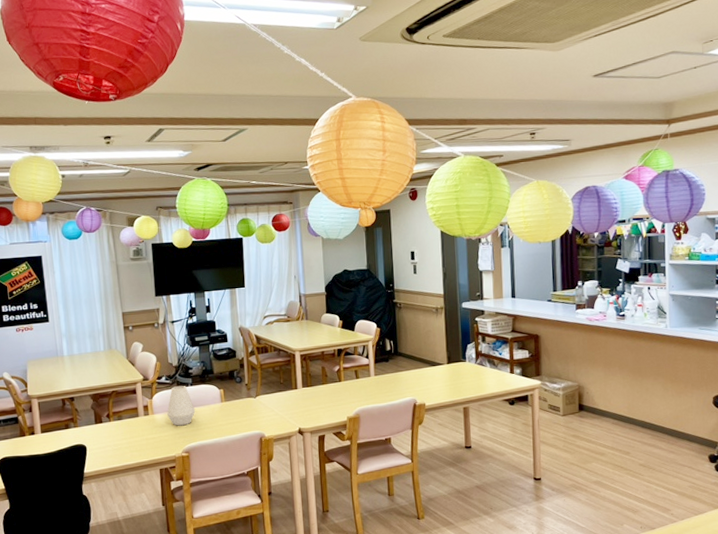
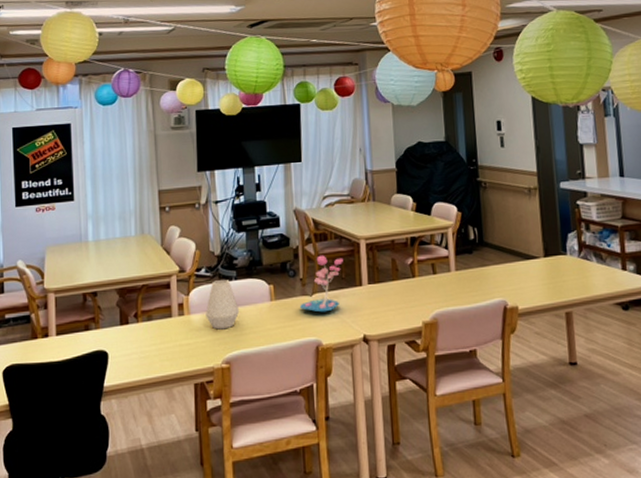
decorative tree: none [246,364,281,411] -> present [300,255,343,312]

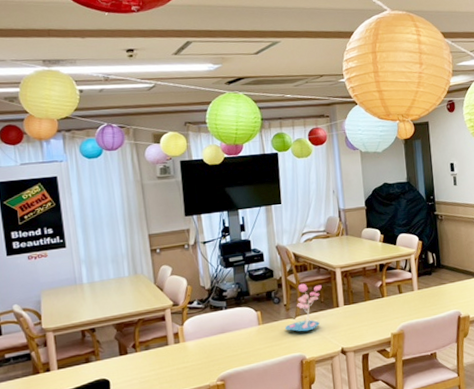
vase: present [205,280,240,330] -> none [199,310,231,353]

